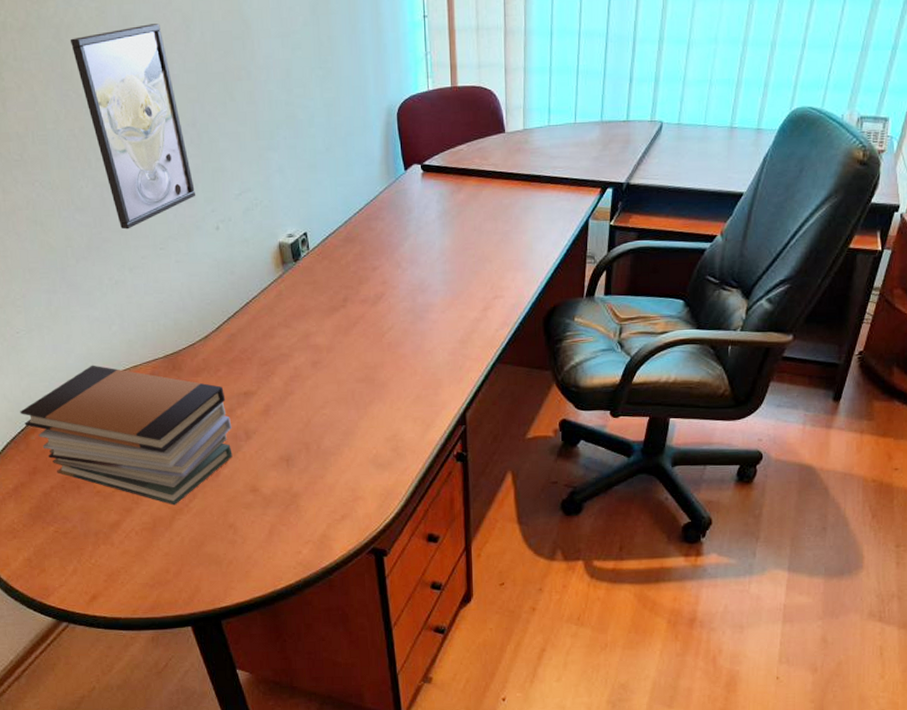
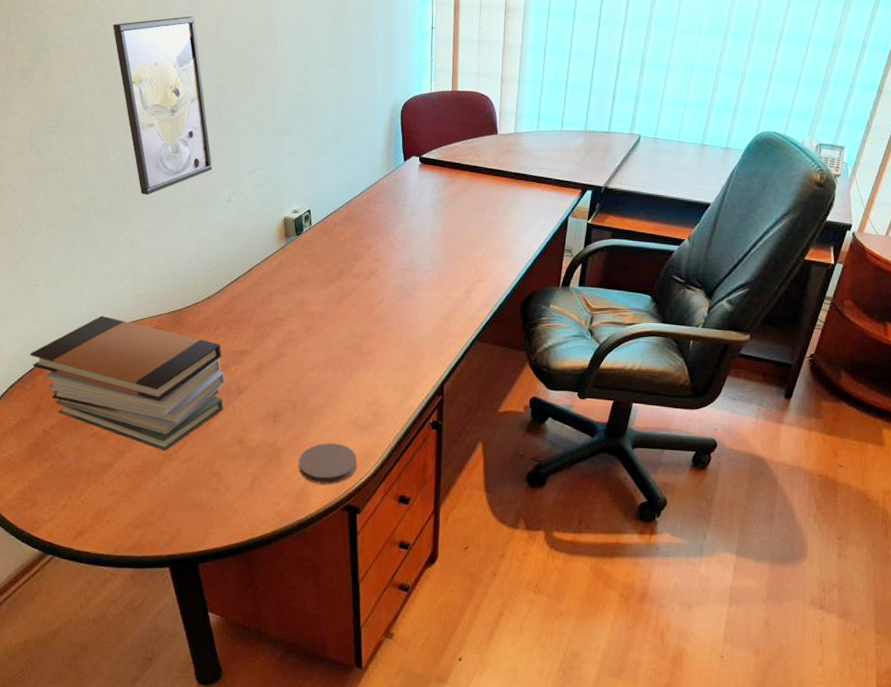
coaster: none [317,484,380,528] -> present [298,443,358,485]

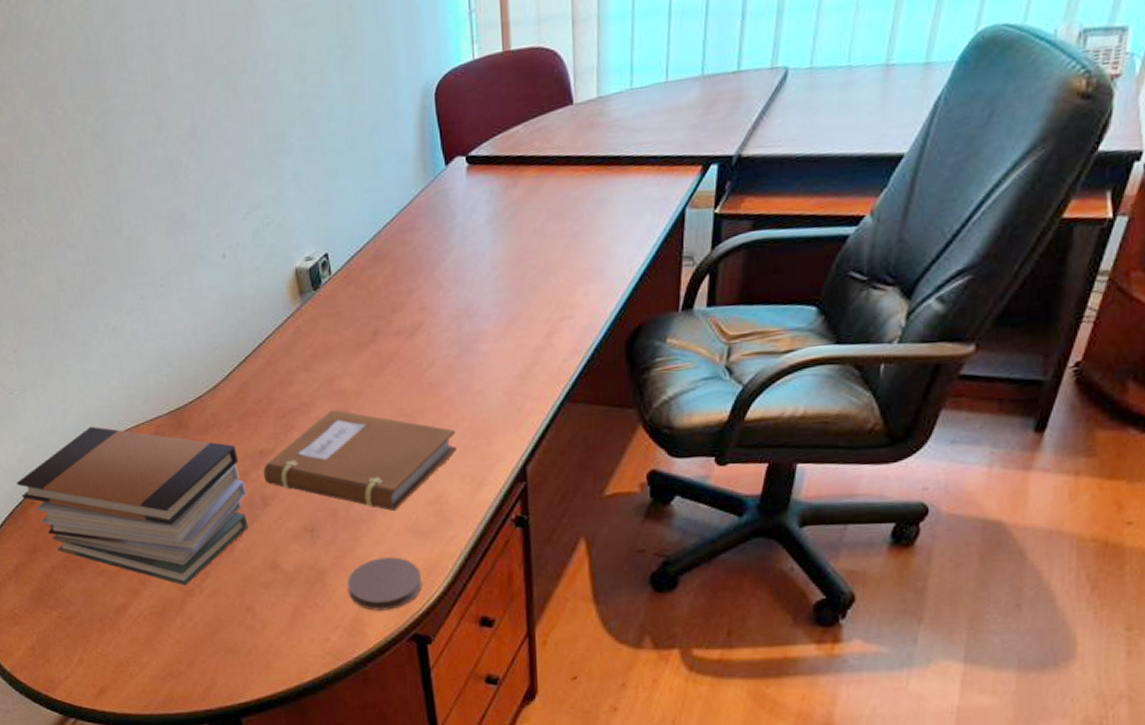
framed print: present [112,16,212,195] -> none [53,14,198,266]
notebook: none [241,326,394,408] -> present [263,409,457,512]

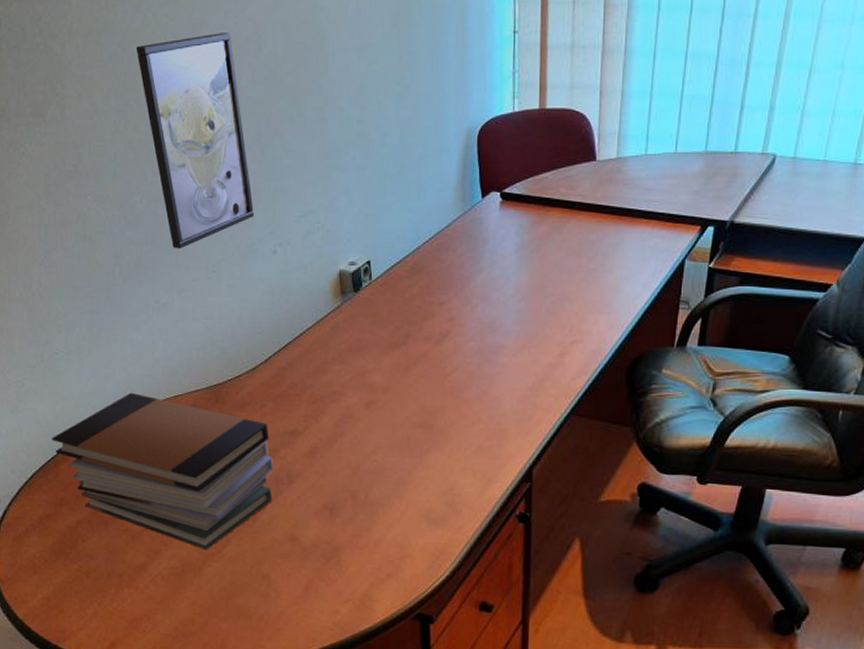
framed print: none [53,14,198,266] -> present [135,33,254,249]
notebook: present [263,409,457,512] -> none [292,400,472,499]
coaster: present [347,557,423,611] -> none [361,540,430,589]

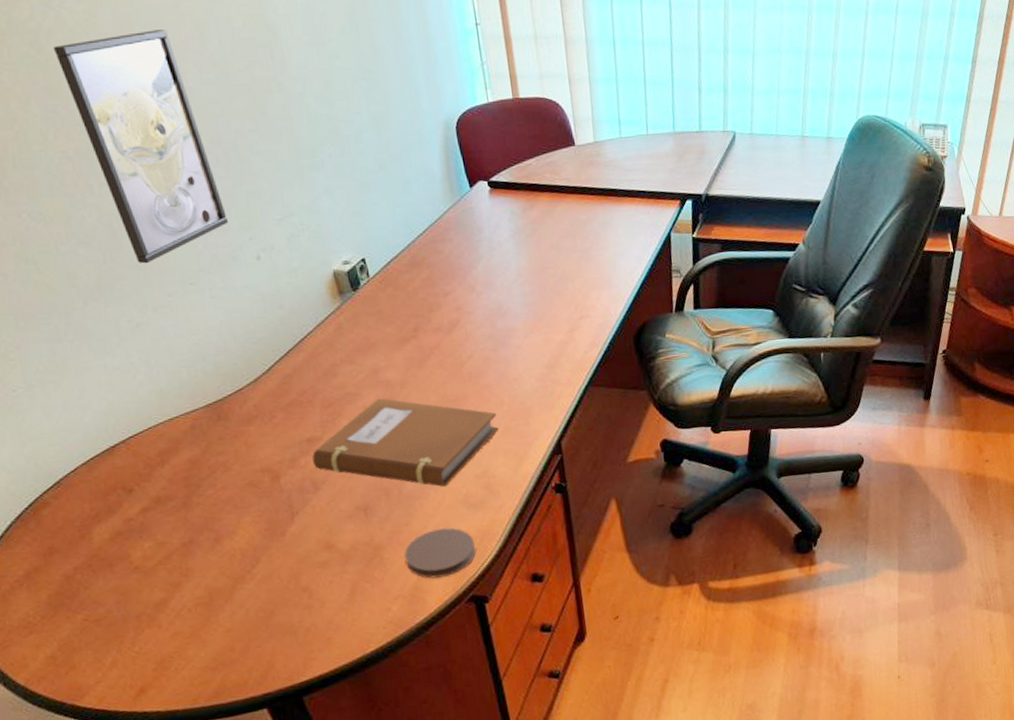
book stack: present [52,392,274,551] -> none [25,421,300,574]
notebook: none [292,400,472,499] -> present [312,398,499,487]
coaster: none [361,540,430,589] -> present [404,528,477,579]

